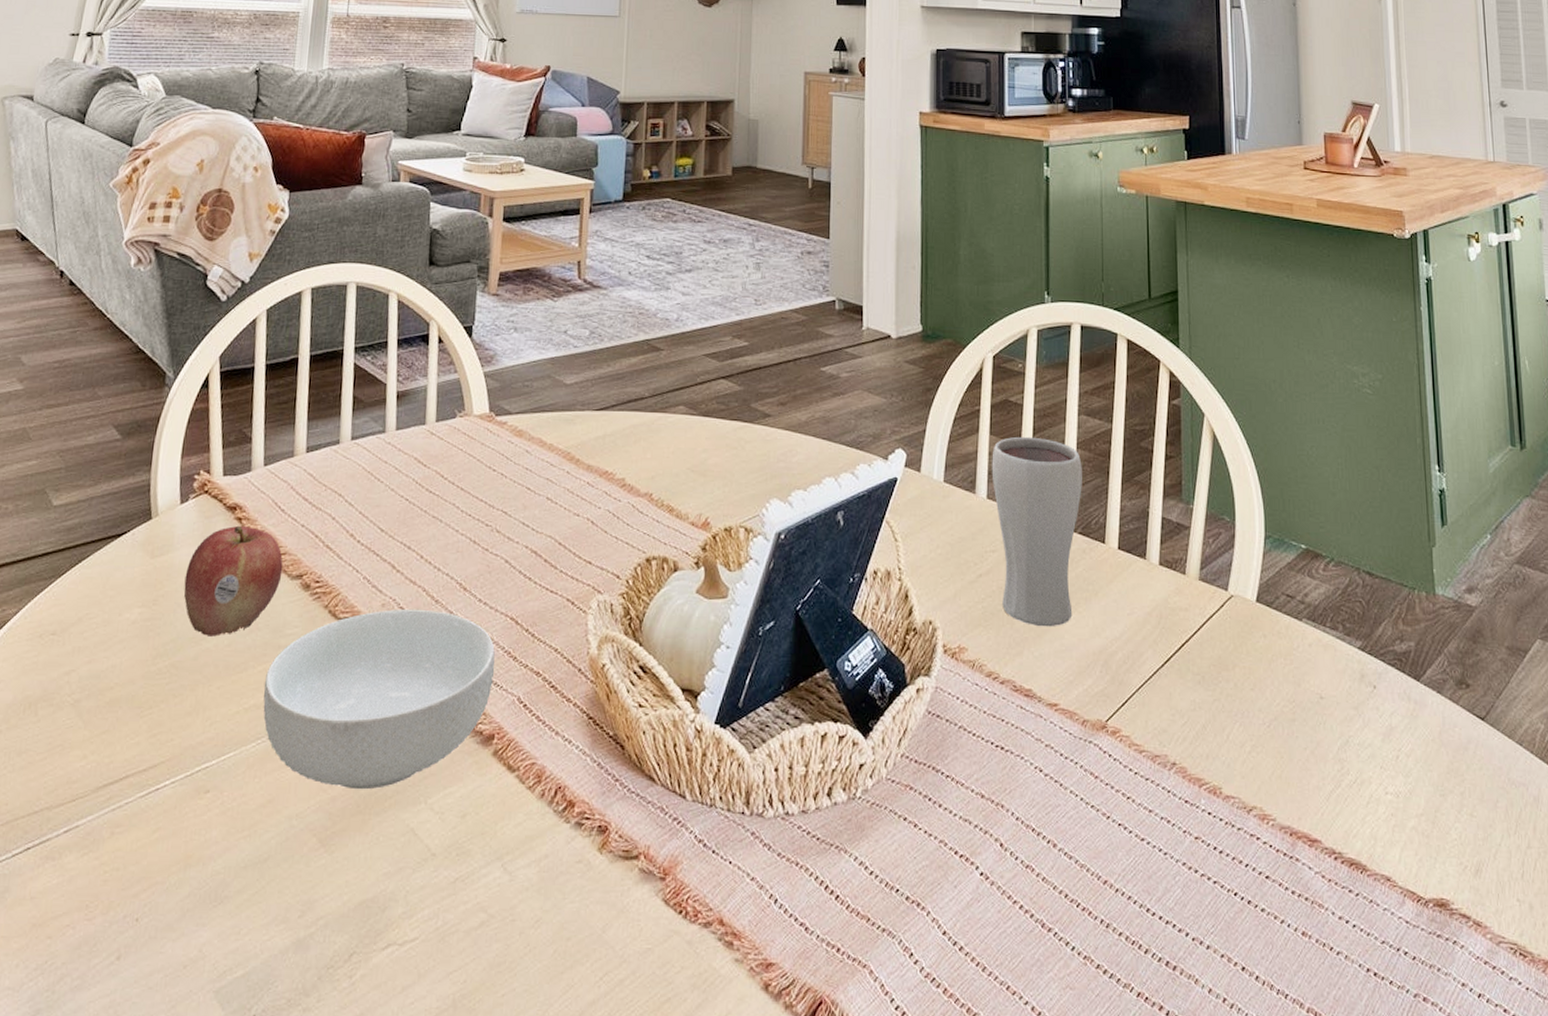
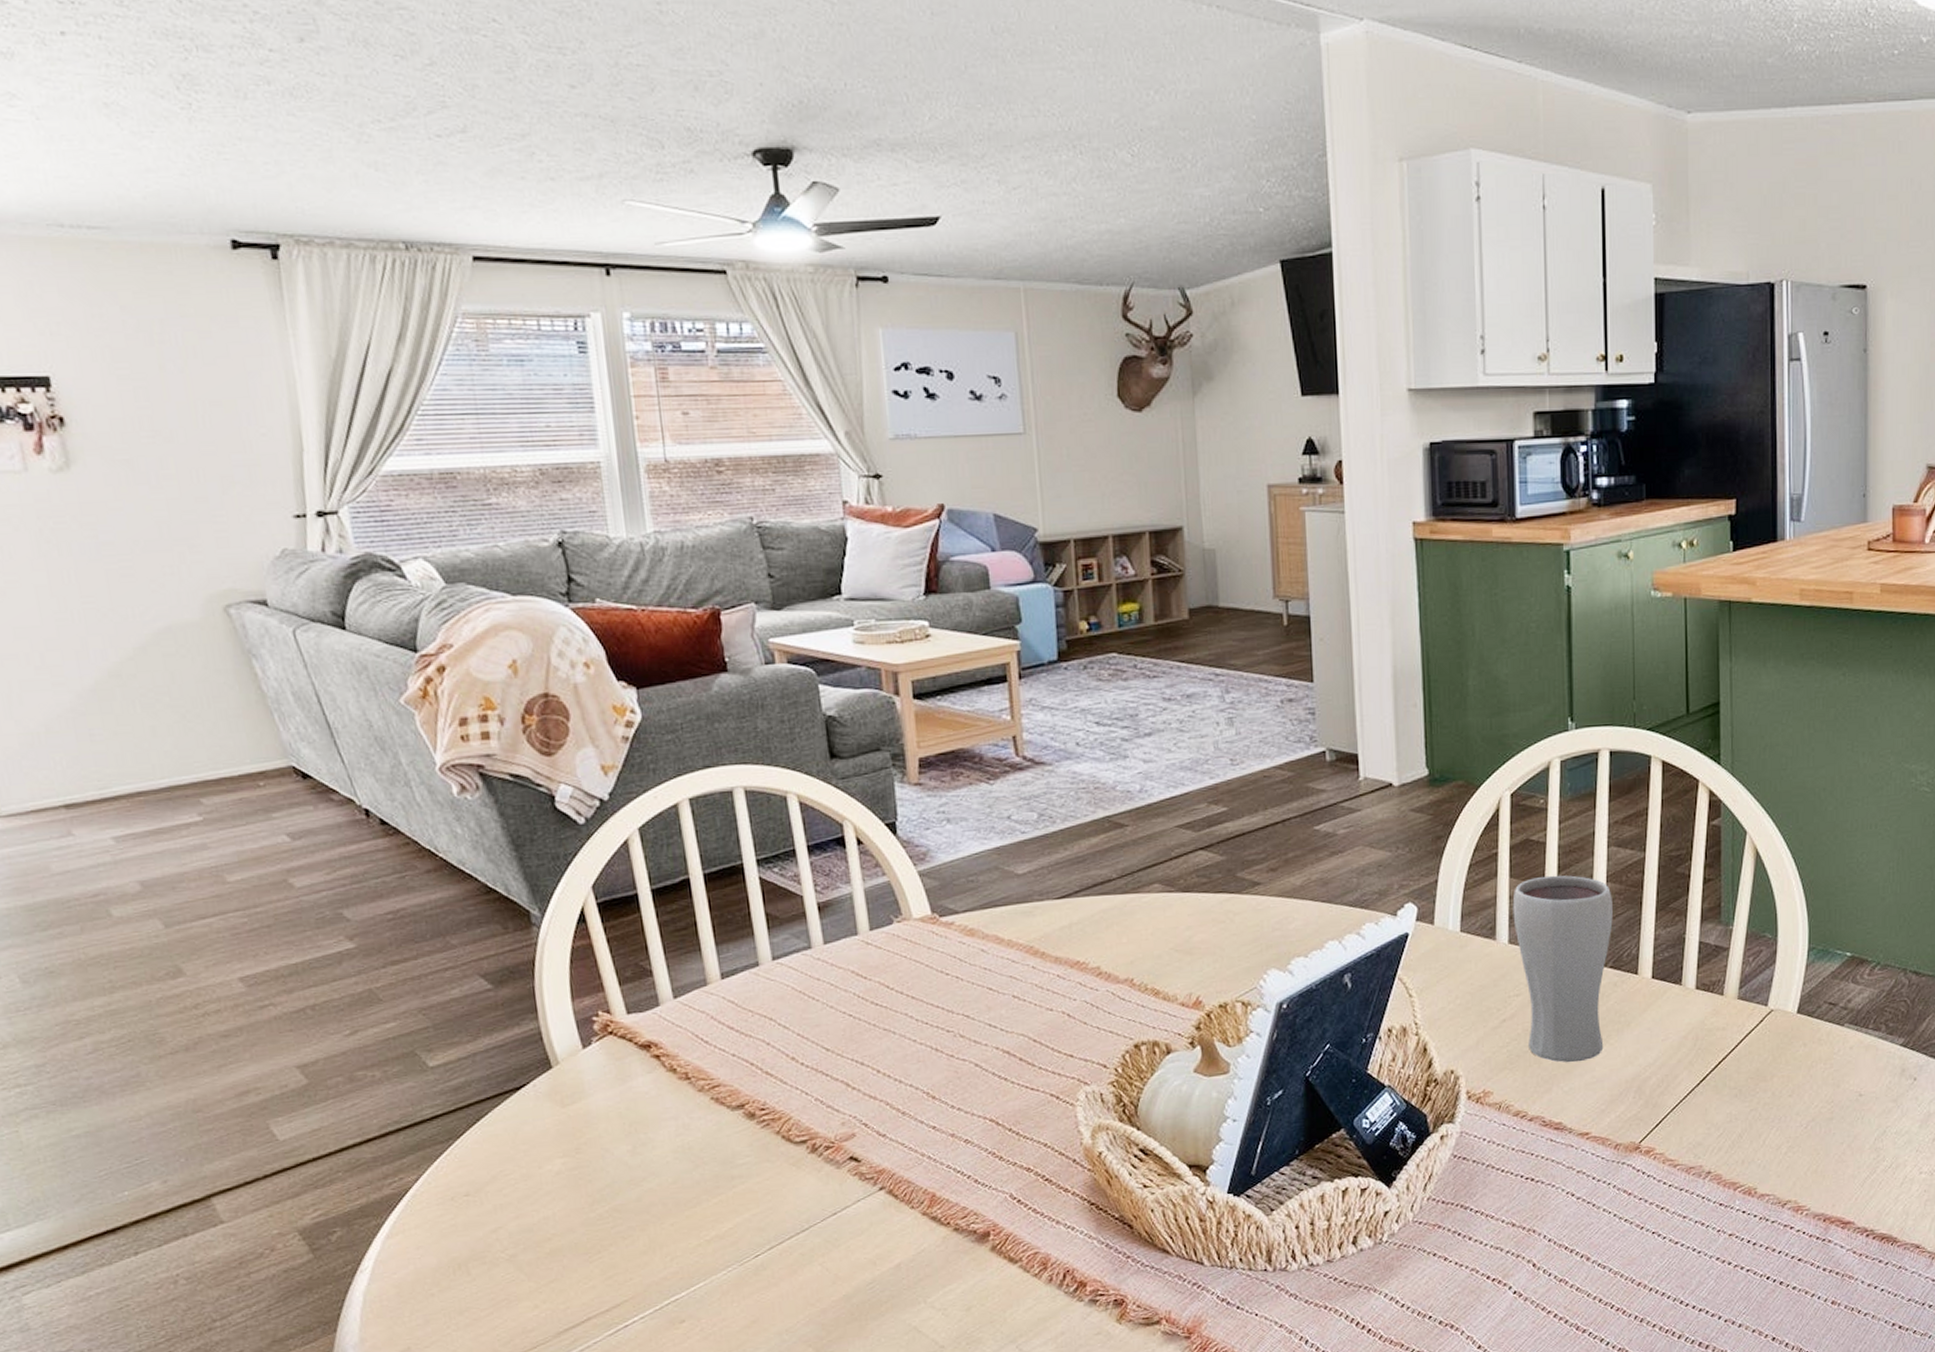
fruit: present [183,526,283,637] -> none [606,1063,720,1177]
cereal bowl: present [263,608,496,790] -> none [722,1122,980,1300]

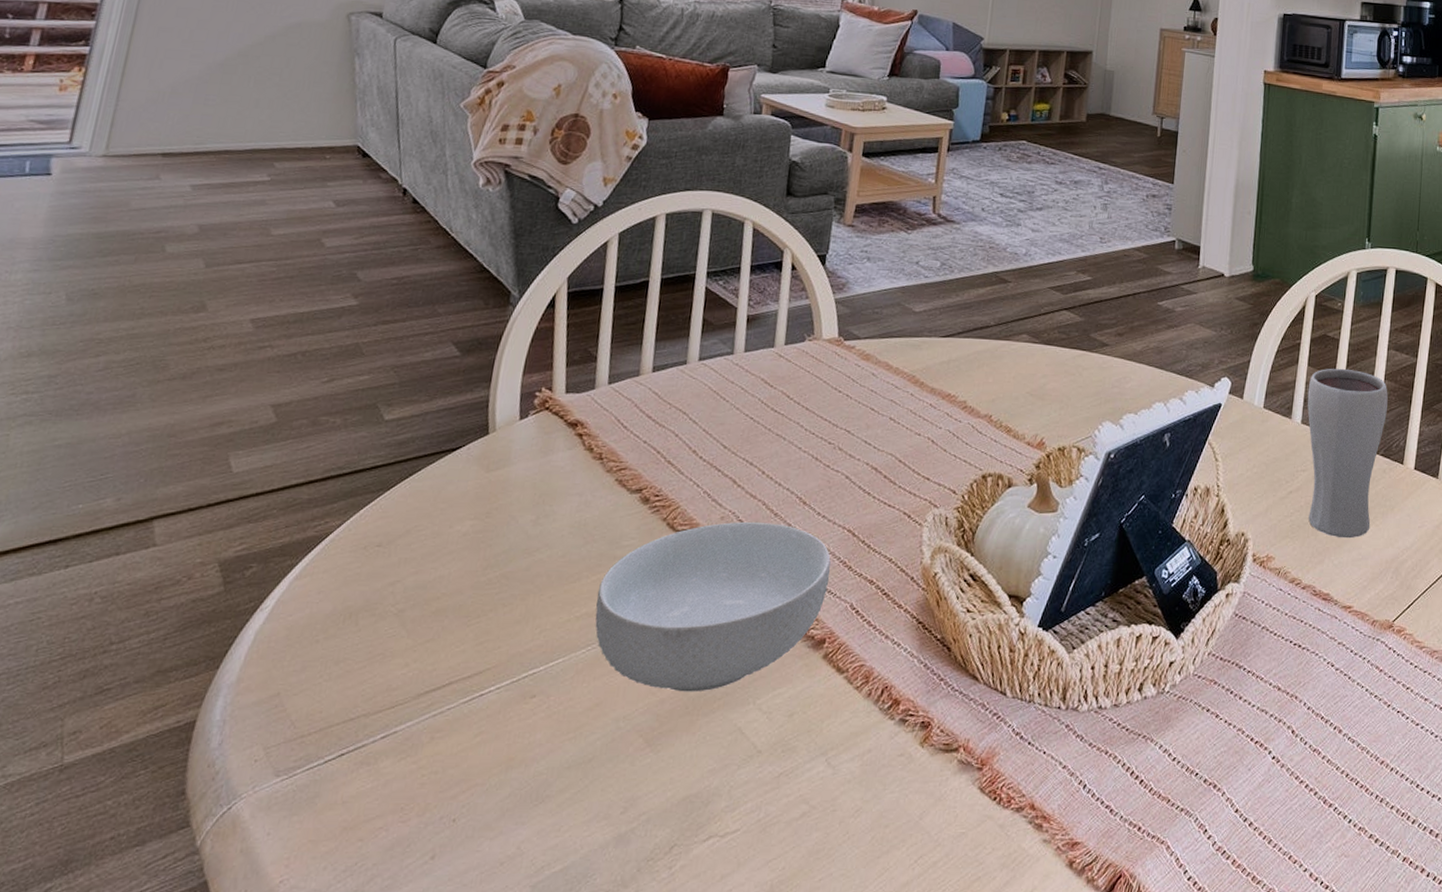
cereal bowl: none [722,1122,980,1300] -> present [594,521,831,692]

